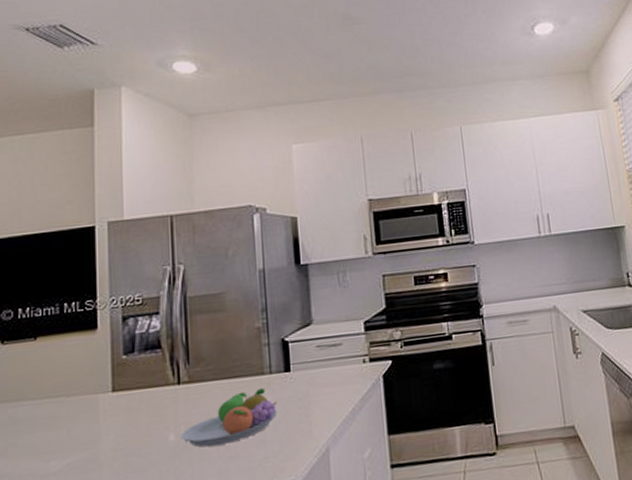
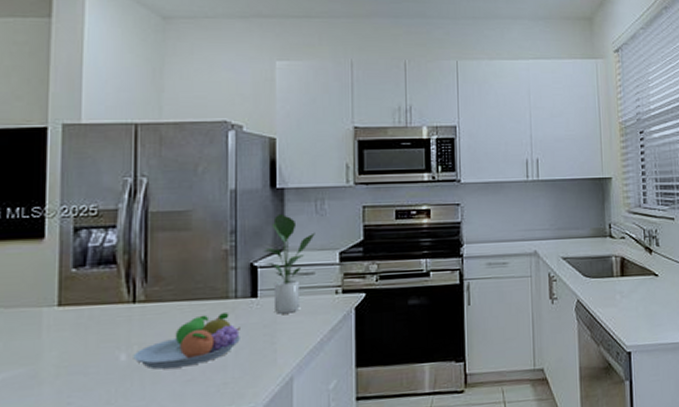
potted plant: none [292,288,340,387] -> present [263,213,315,314]

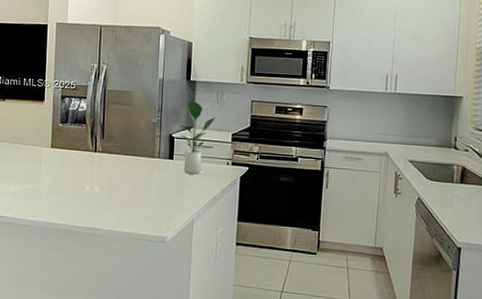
fruit bowl: present [133,313,240,370] -> none [93,167,161,201]

